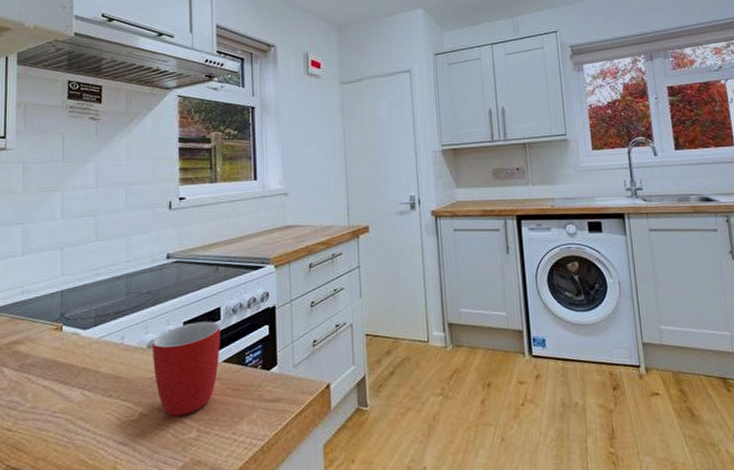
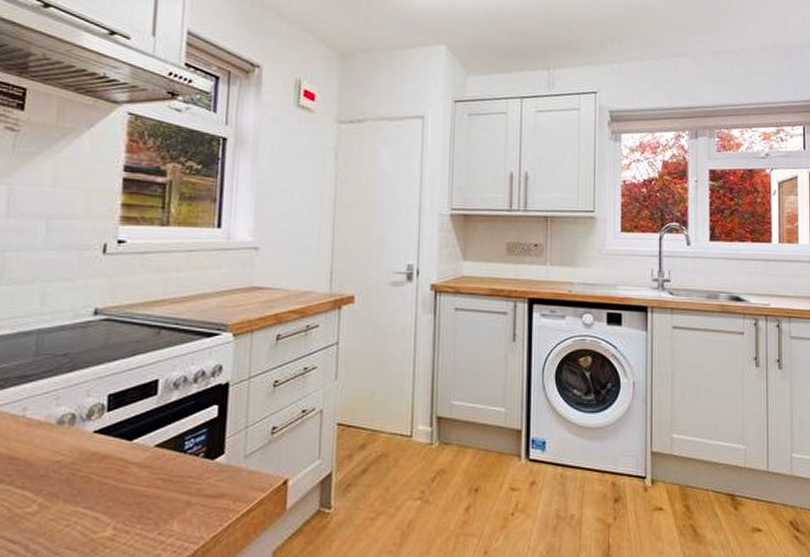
mug: present [152,321,220,417] -> none [62,395,156,510]

